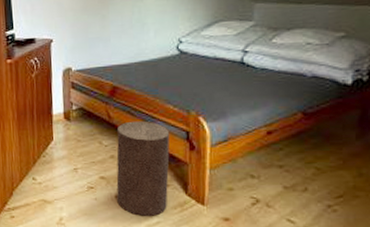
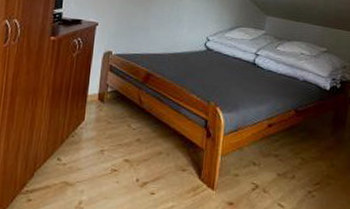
stool: present [116,121,170,216] -> none [137,107,192,200]

